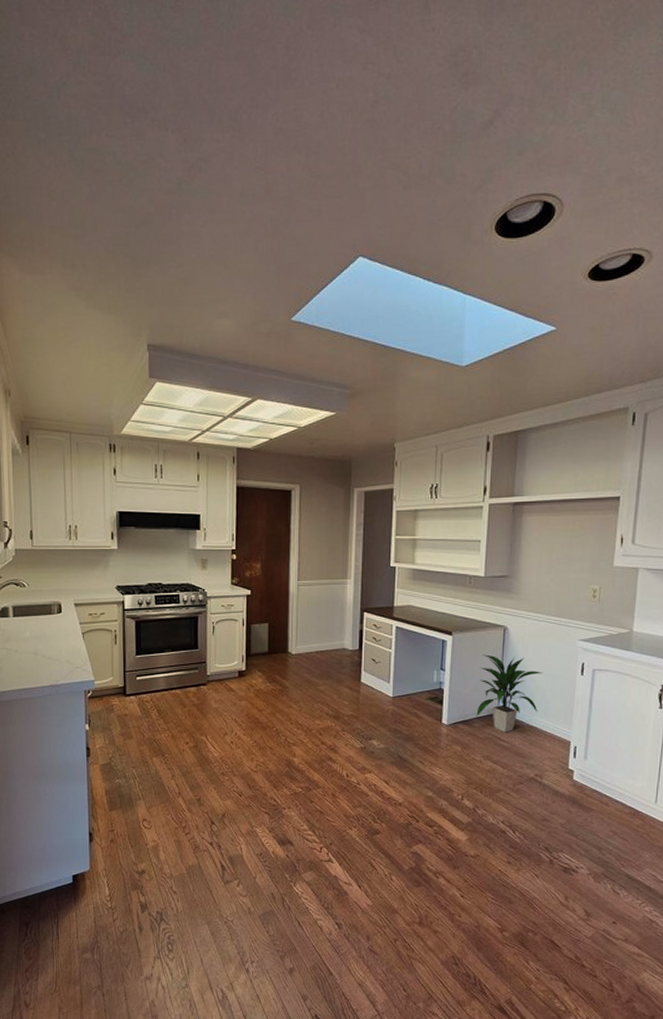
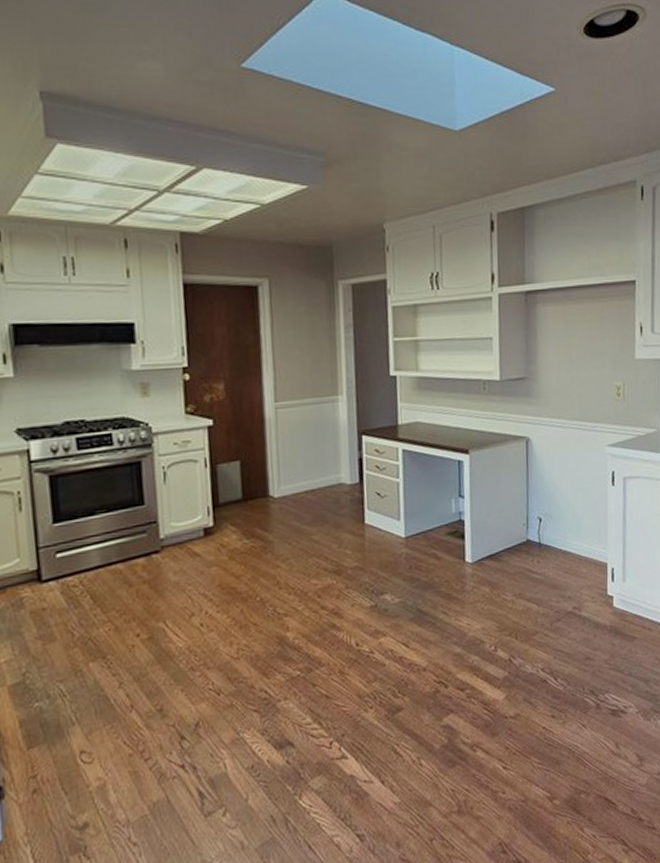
indoor plant: present [476,654,543,733] -> none [503,472,573,564]

